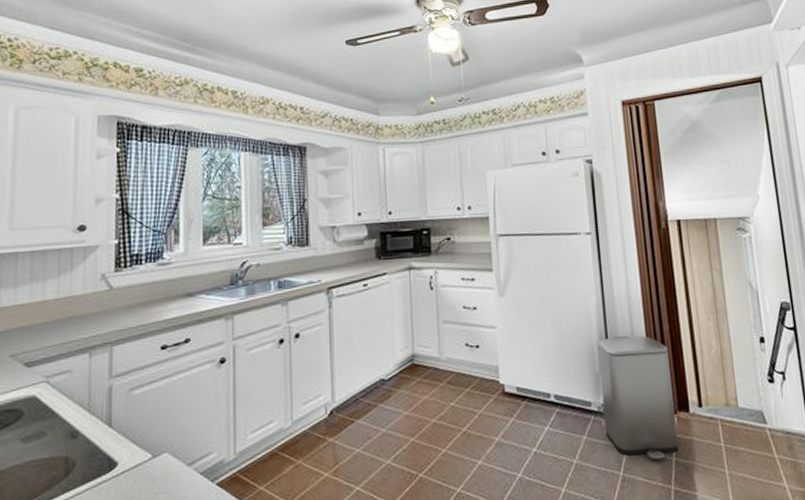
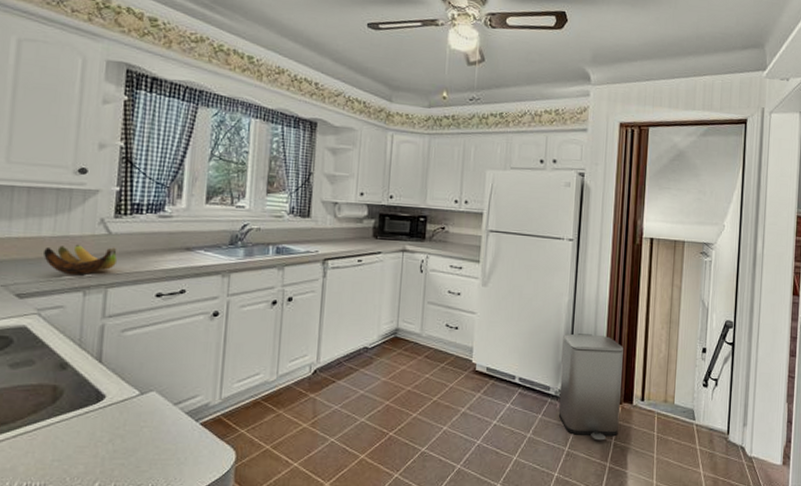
banana: none [48,302,121,337] -> present [42,244,118,276]

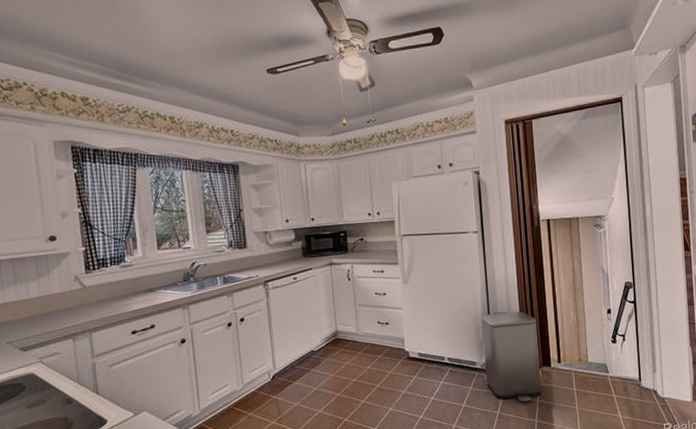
banana: present [42,244,118,276] -> none [34,298,95,327]

